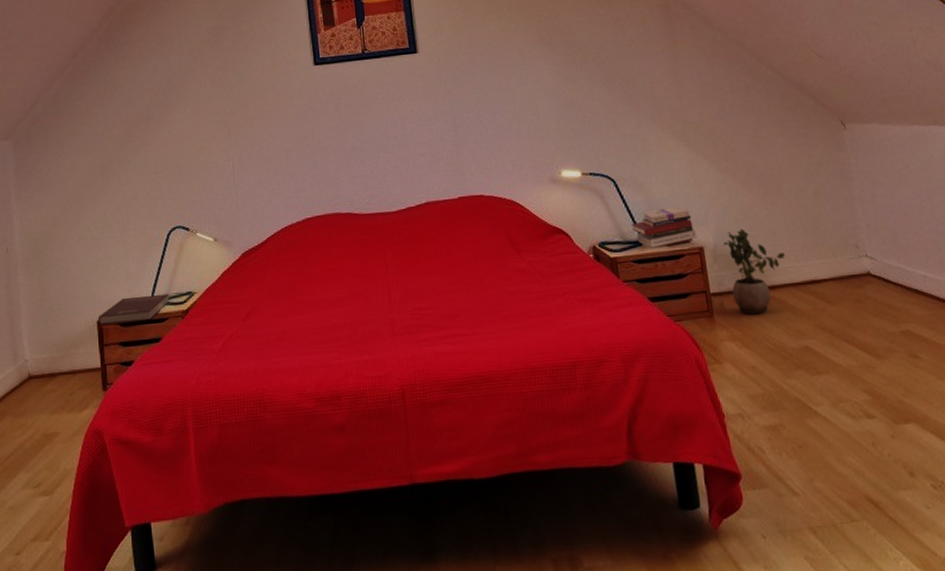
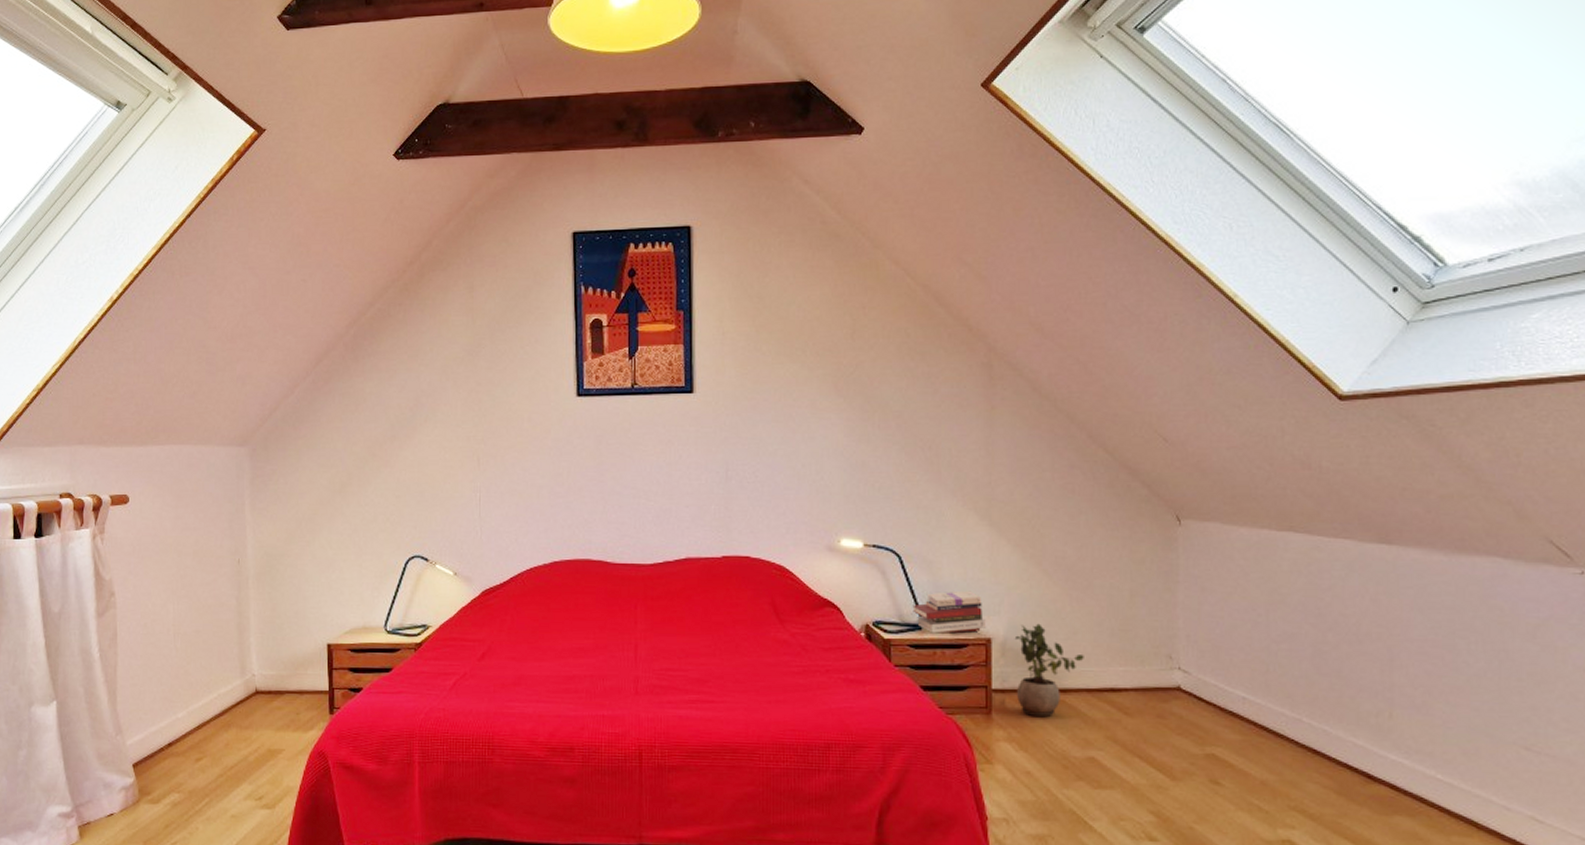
book: present [97,293,169,326] -> none [328,623,402,649]

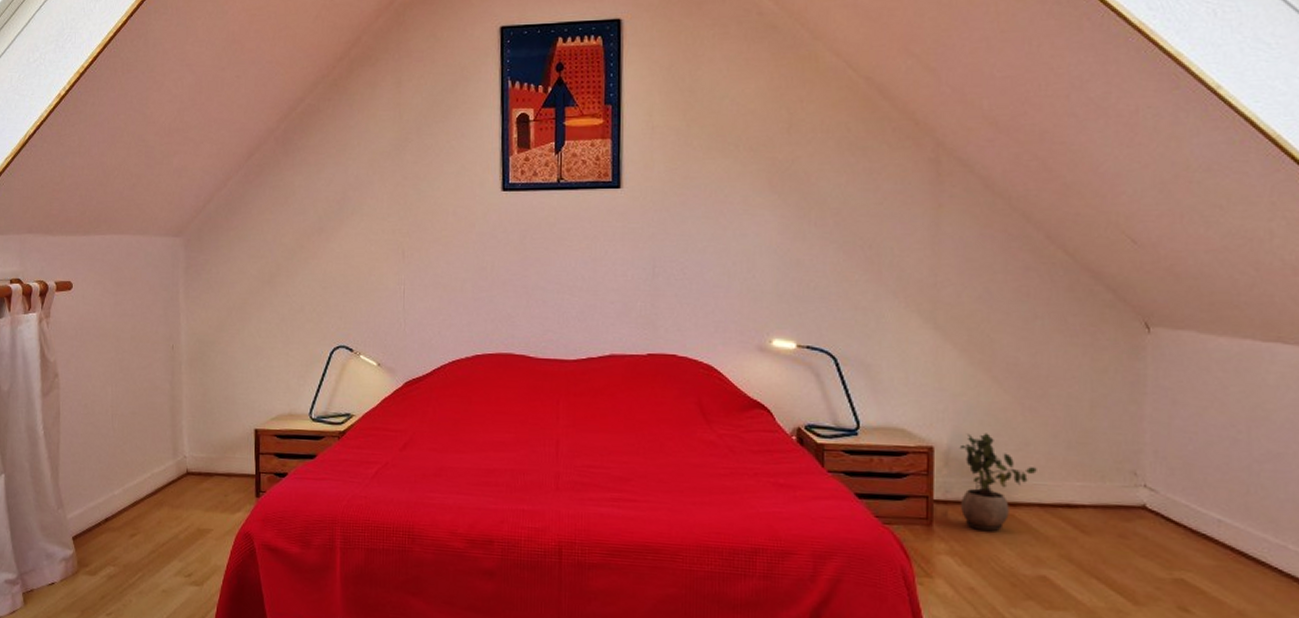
books: present [912,590,986,634] -> none [848,396,928,440]

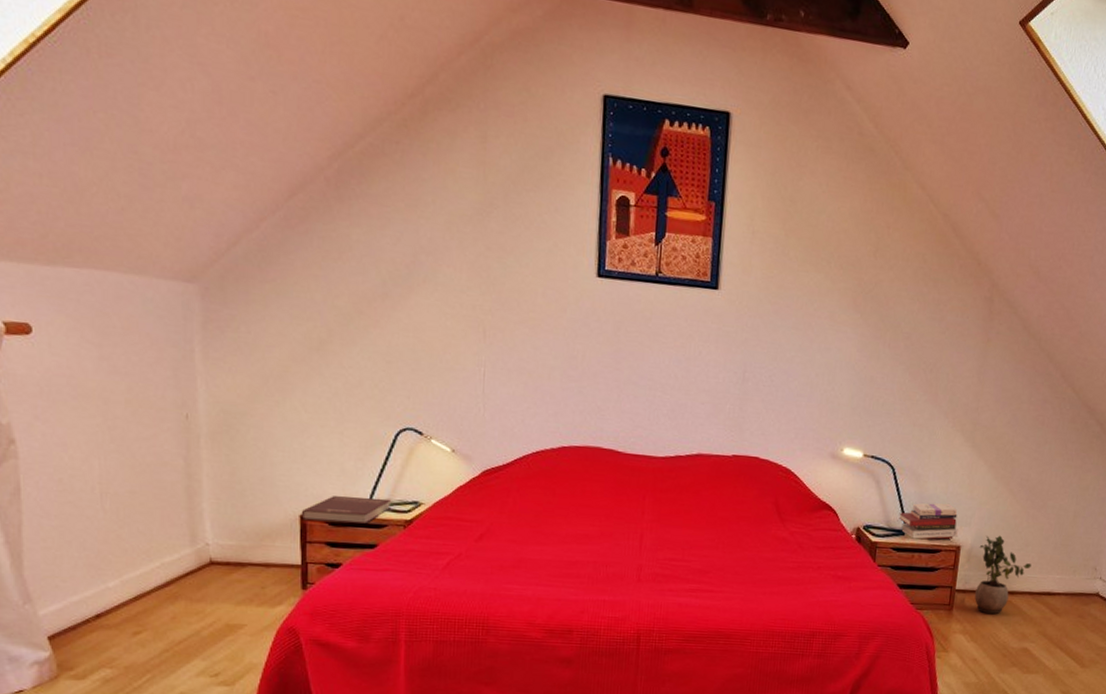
book: none [255,411,327,436] -> present [301,496,391,524]
books: none [848,396,928,440] -> present [899,503,958,540]

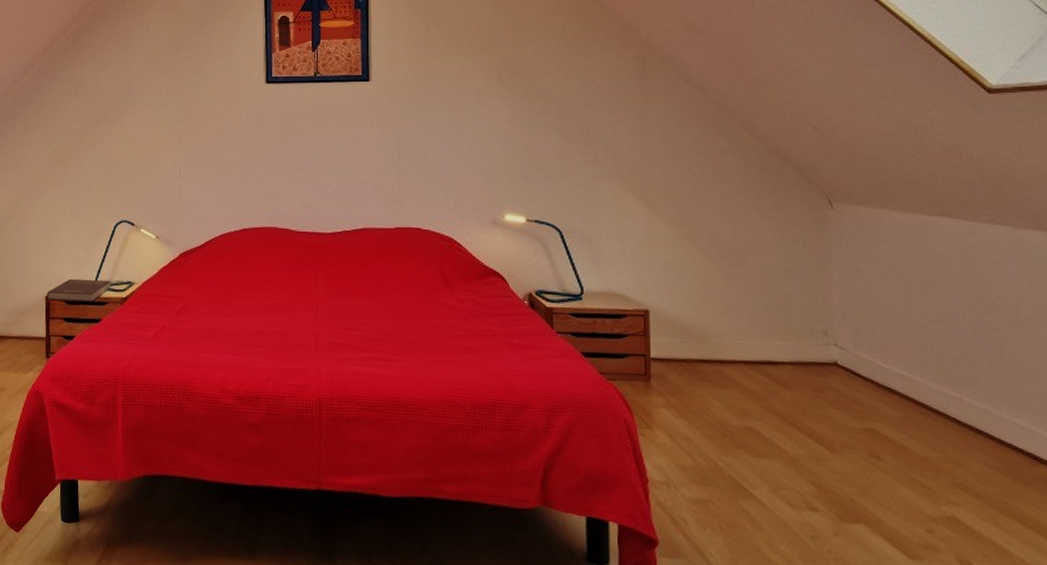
books: present [899,503,958,540] -> none [573,264,643,304]
potted plant: present [974,535,1032,615] -> none [671,297,740,387]

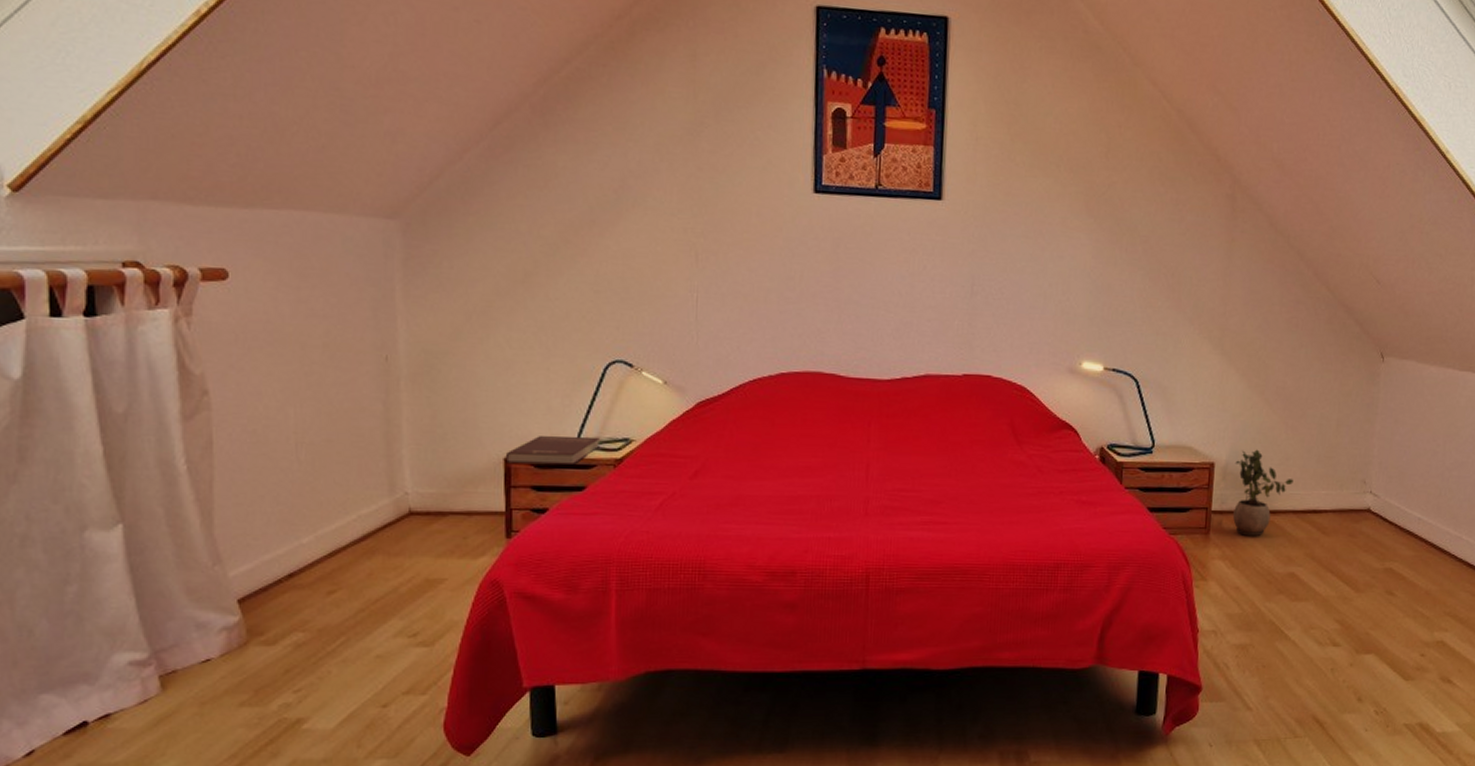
potted plant: none [671,297,740,387] -> present [1232,449,1294,537]

